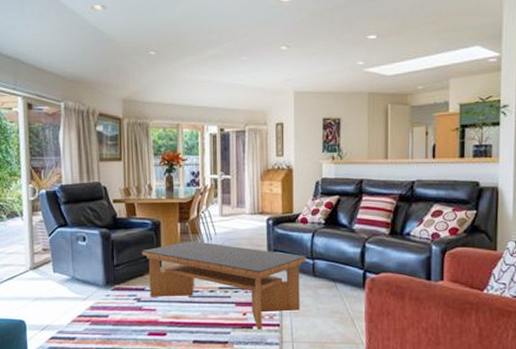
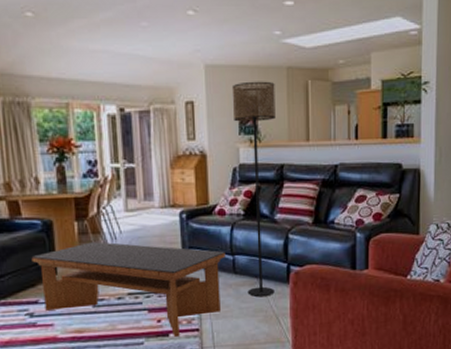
floor lamp: none [317,105,357,300] -> present [231,81,276,297]

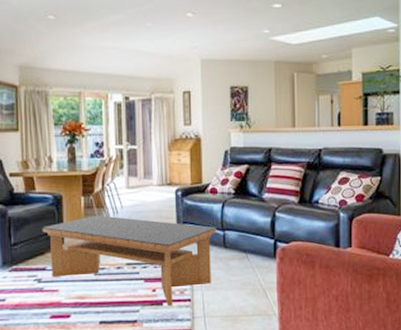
floor lamp: present [231,81,276,297] -> none [224,73,264,271]

